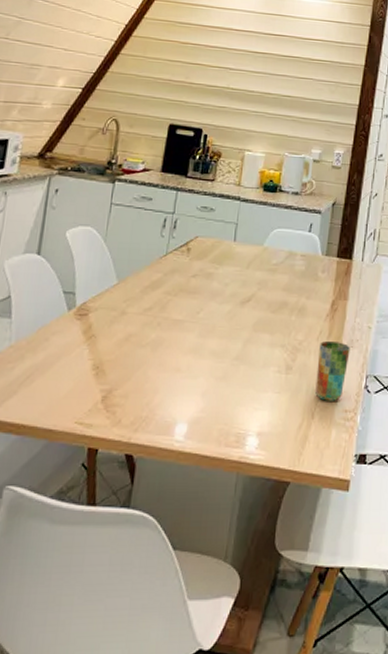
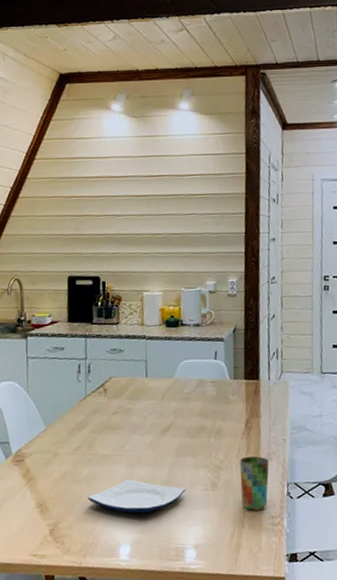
plate: none [149,350,258,390] -> present [87,479,186,514]

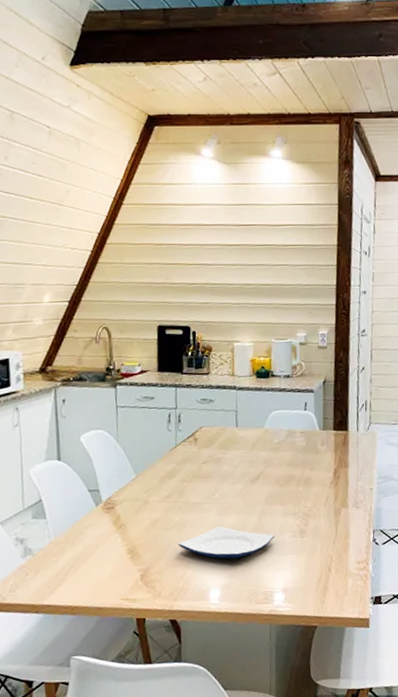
cup: present [240,456,269,511] -> none [327,504,356,556]

